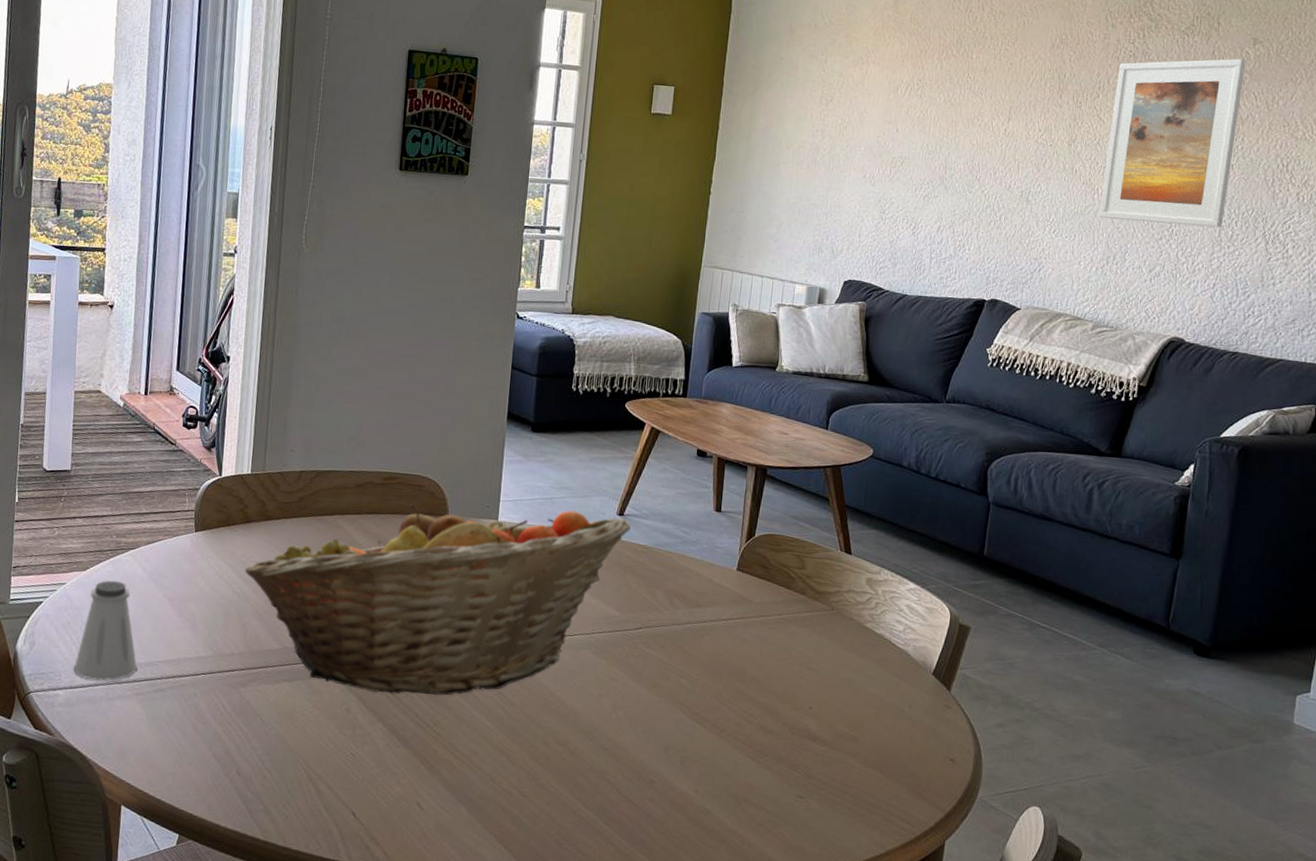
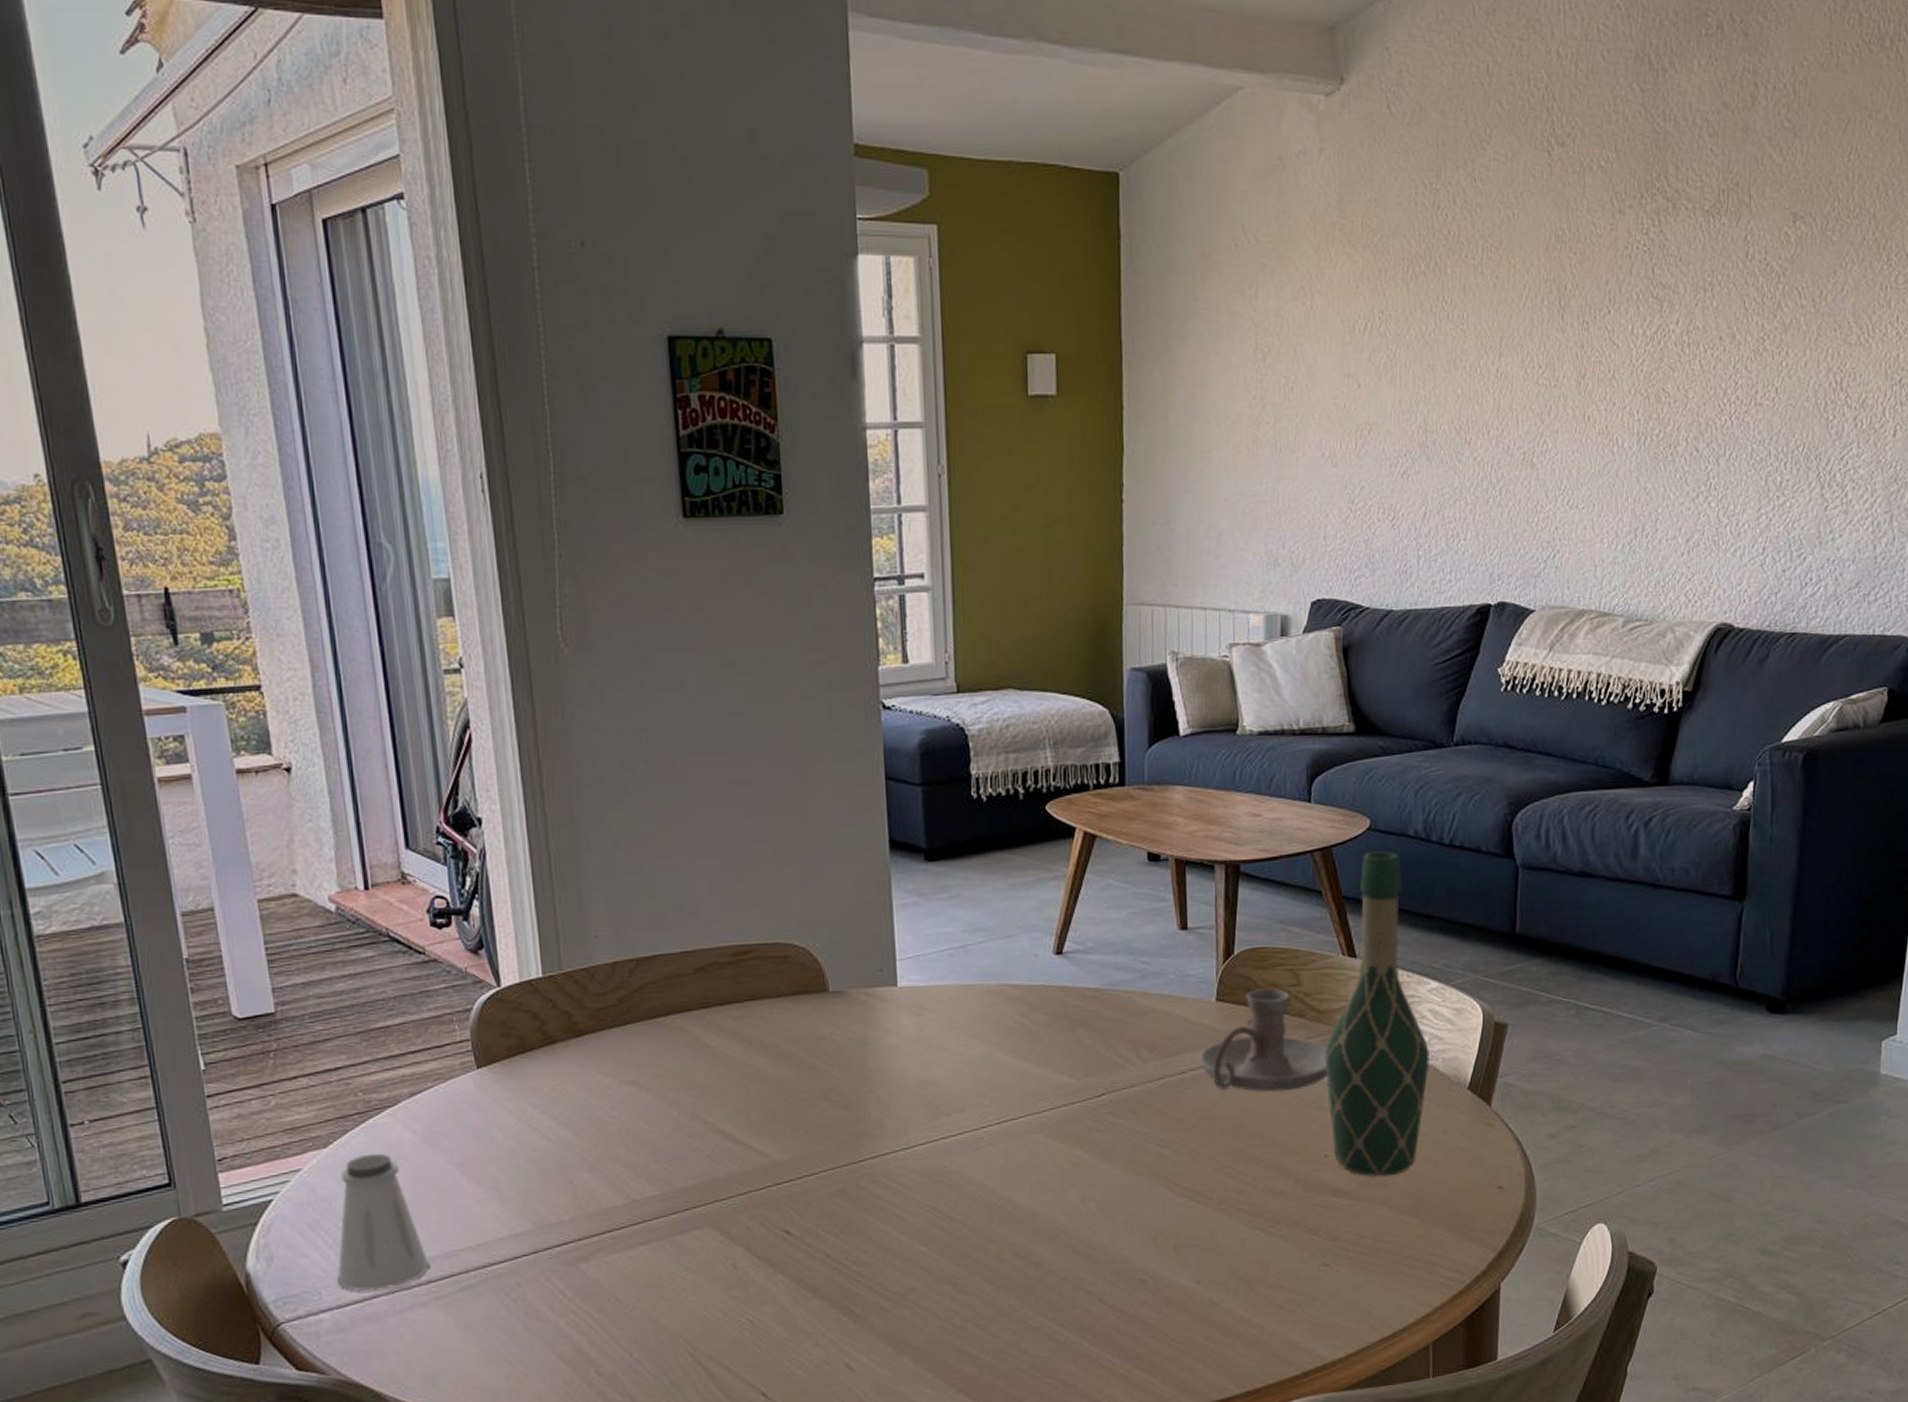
fruit basket: present [244,503,631,695] -> none [557,957,1074,1238]
candle holder: none [718,566,821,651] -> present [1199,988,1328,1092]
wine bottle: none [817,474,904,734] -> present [1325,851,1430,1177]
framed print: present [1099,58,1246,228] -> none [1622,243,1786,477]

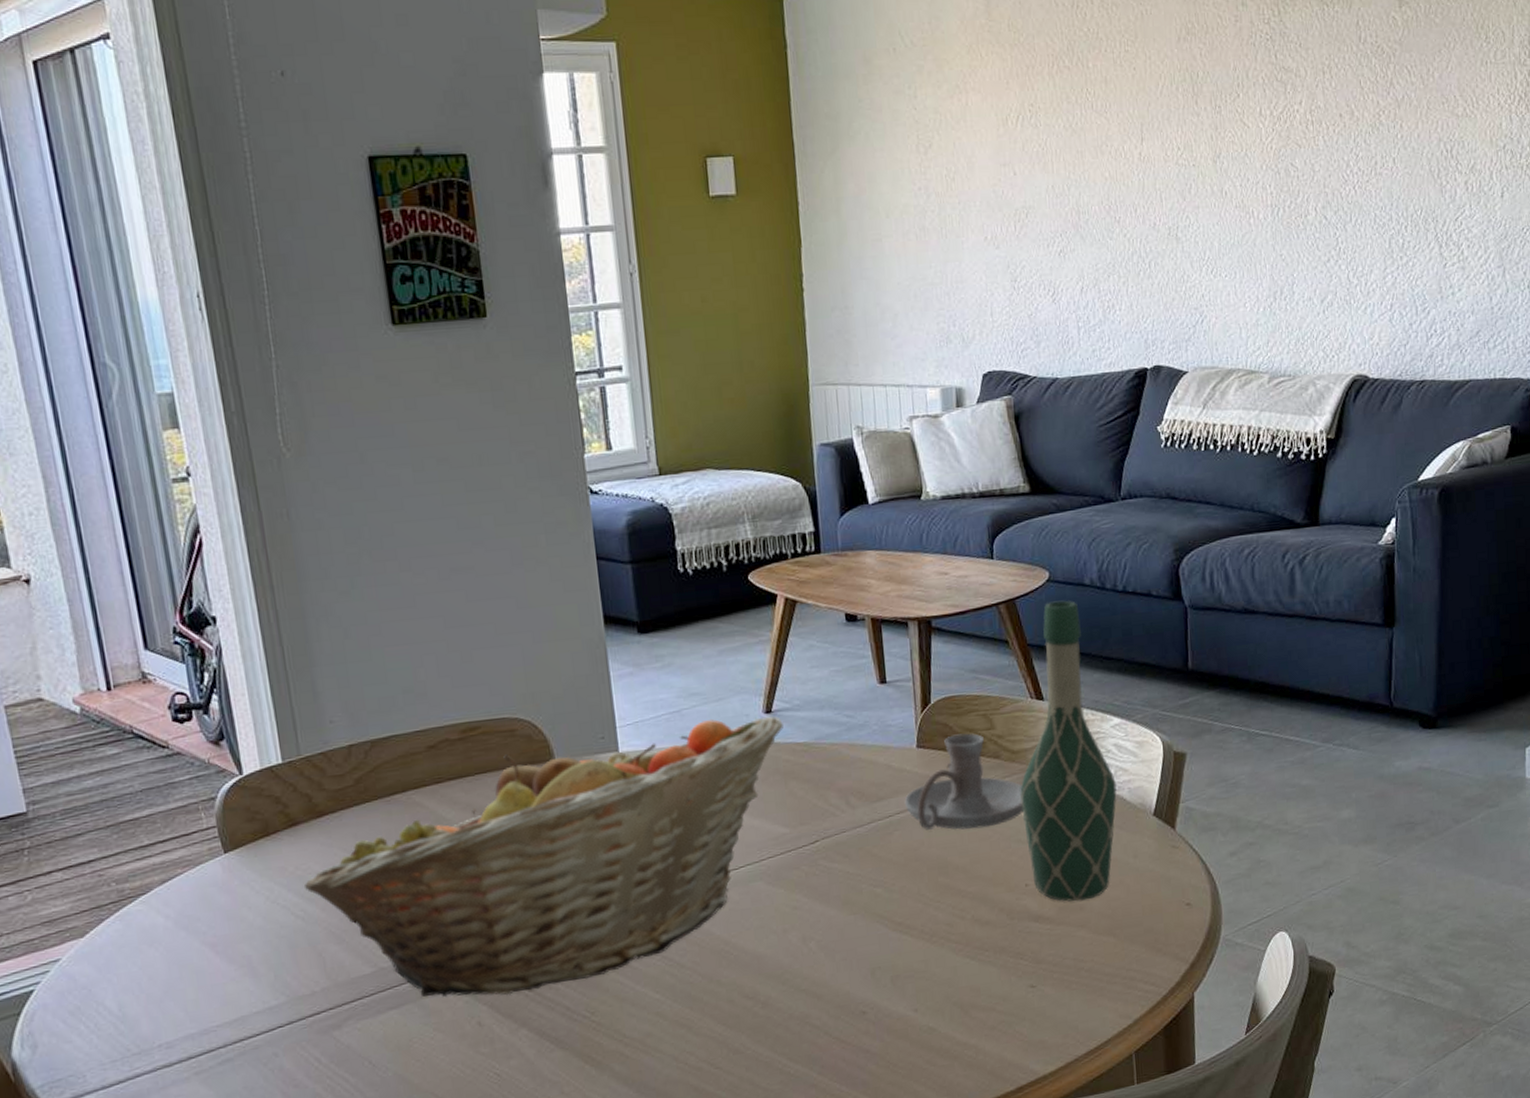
saltshaker: present [337,1153,430,1292] -> none [98,939,189,1072]
fruit basket: none [557,957,1074,1238] -> present [303,716,783,997]

